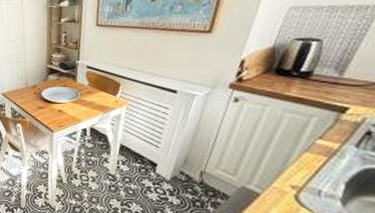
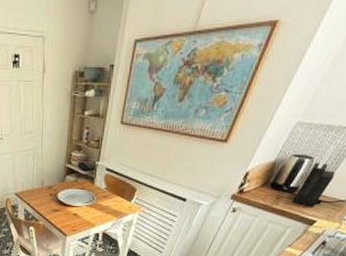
knife block: none [308,24,357,93] -> present [292,144,335,208]

